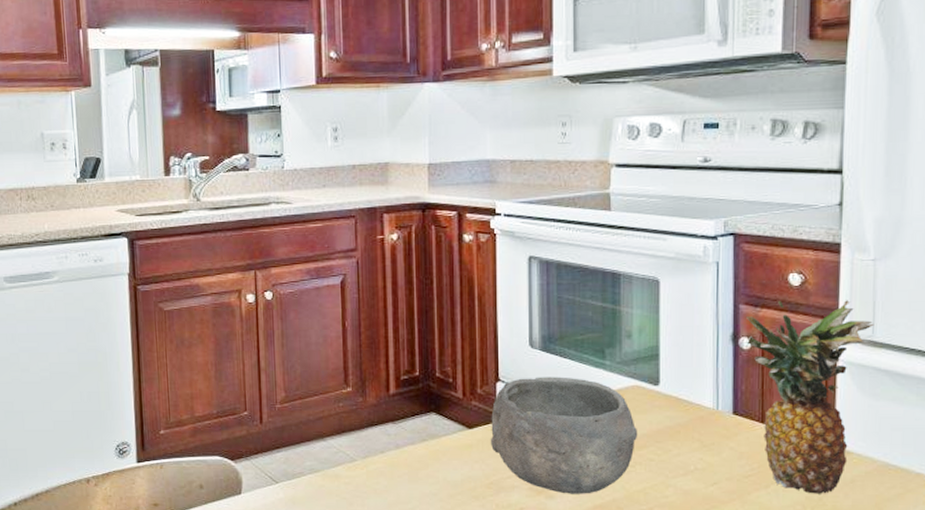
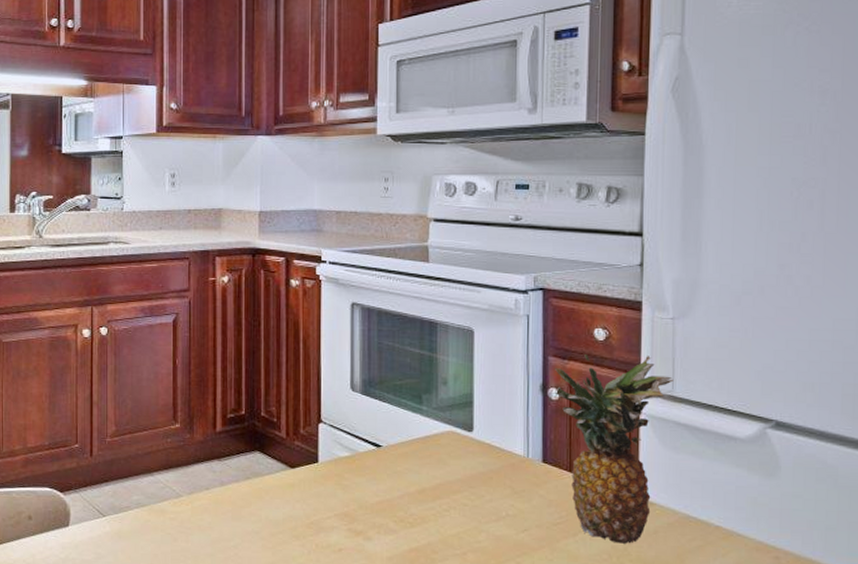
bowl: present [490,376,638,494] -> none [311,419,453,537]

